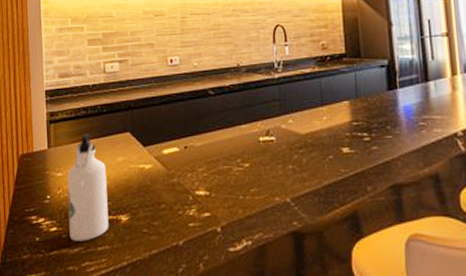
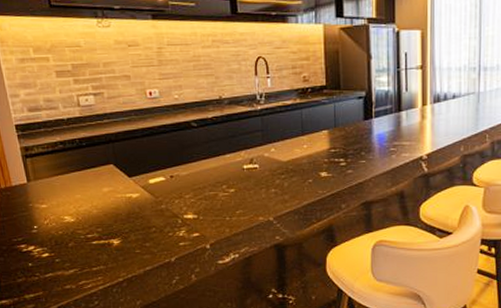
water bottle: present [67,133,109,241] -> none [53,167,101,264]

